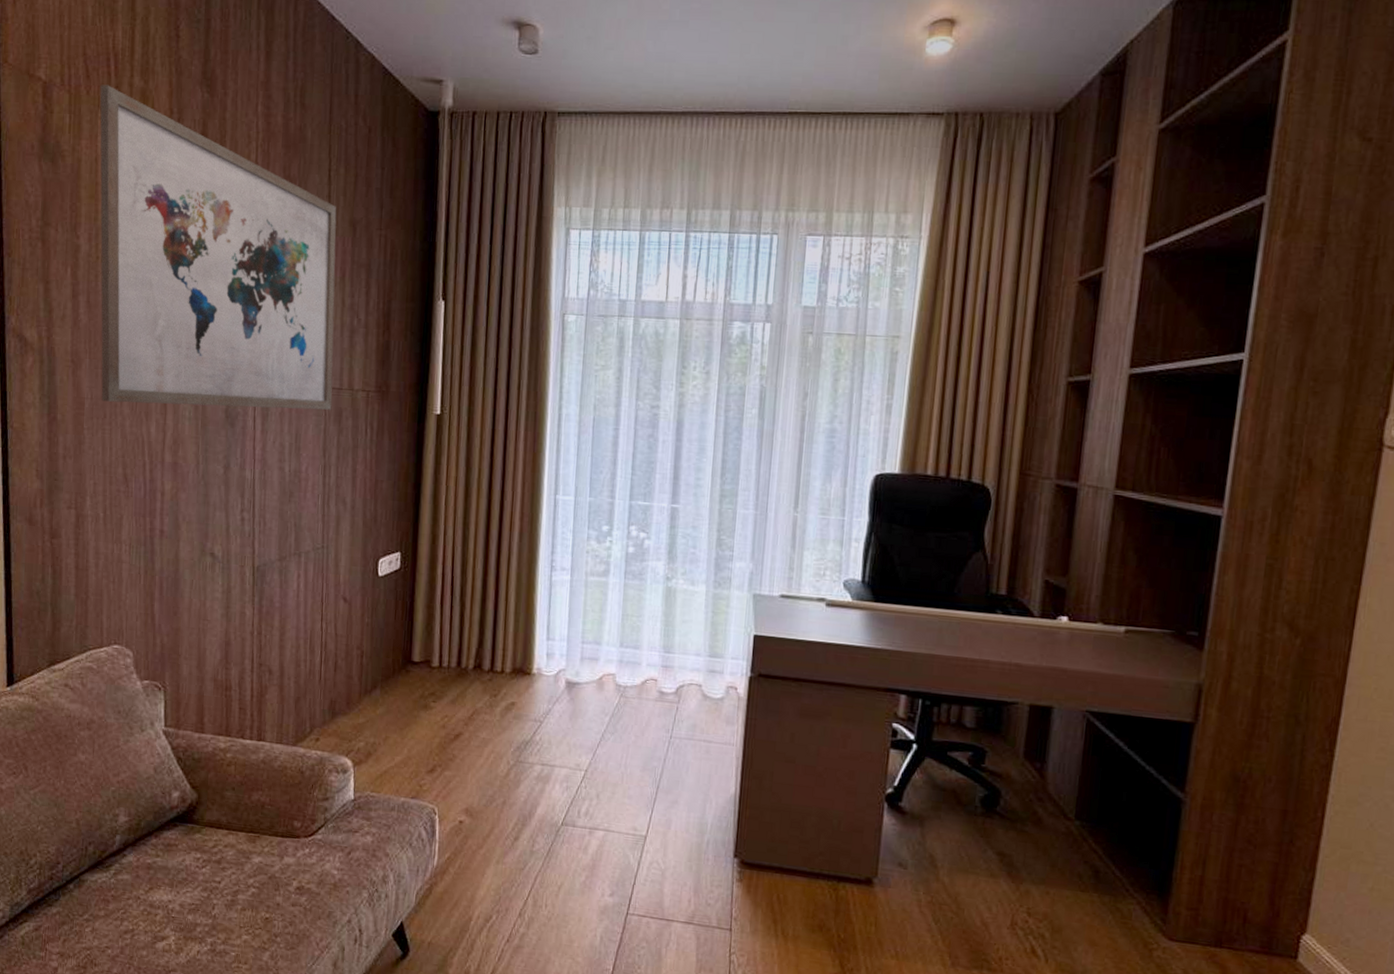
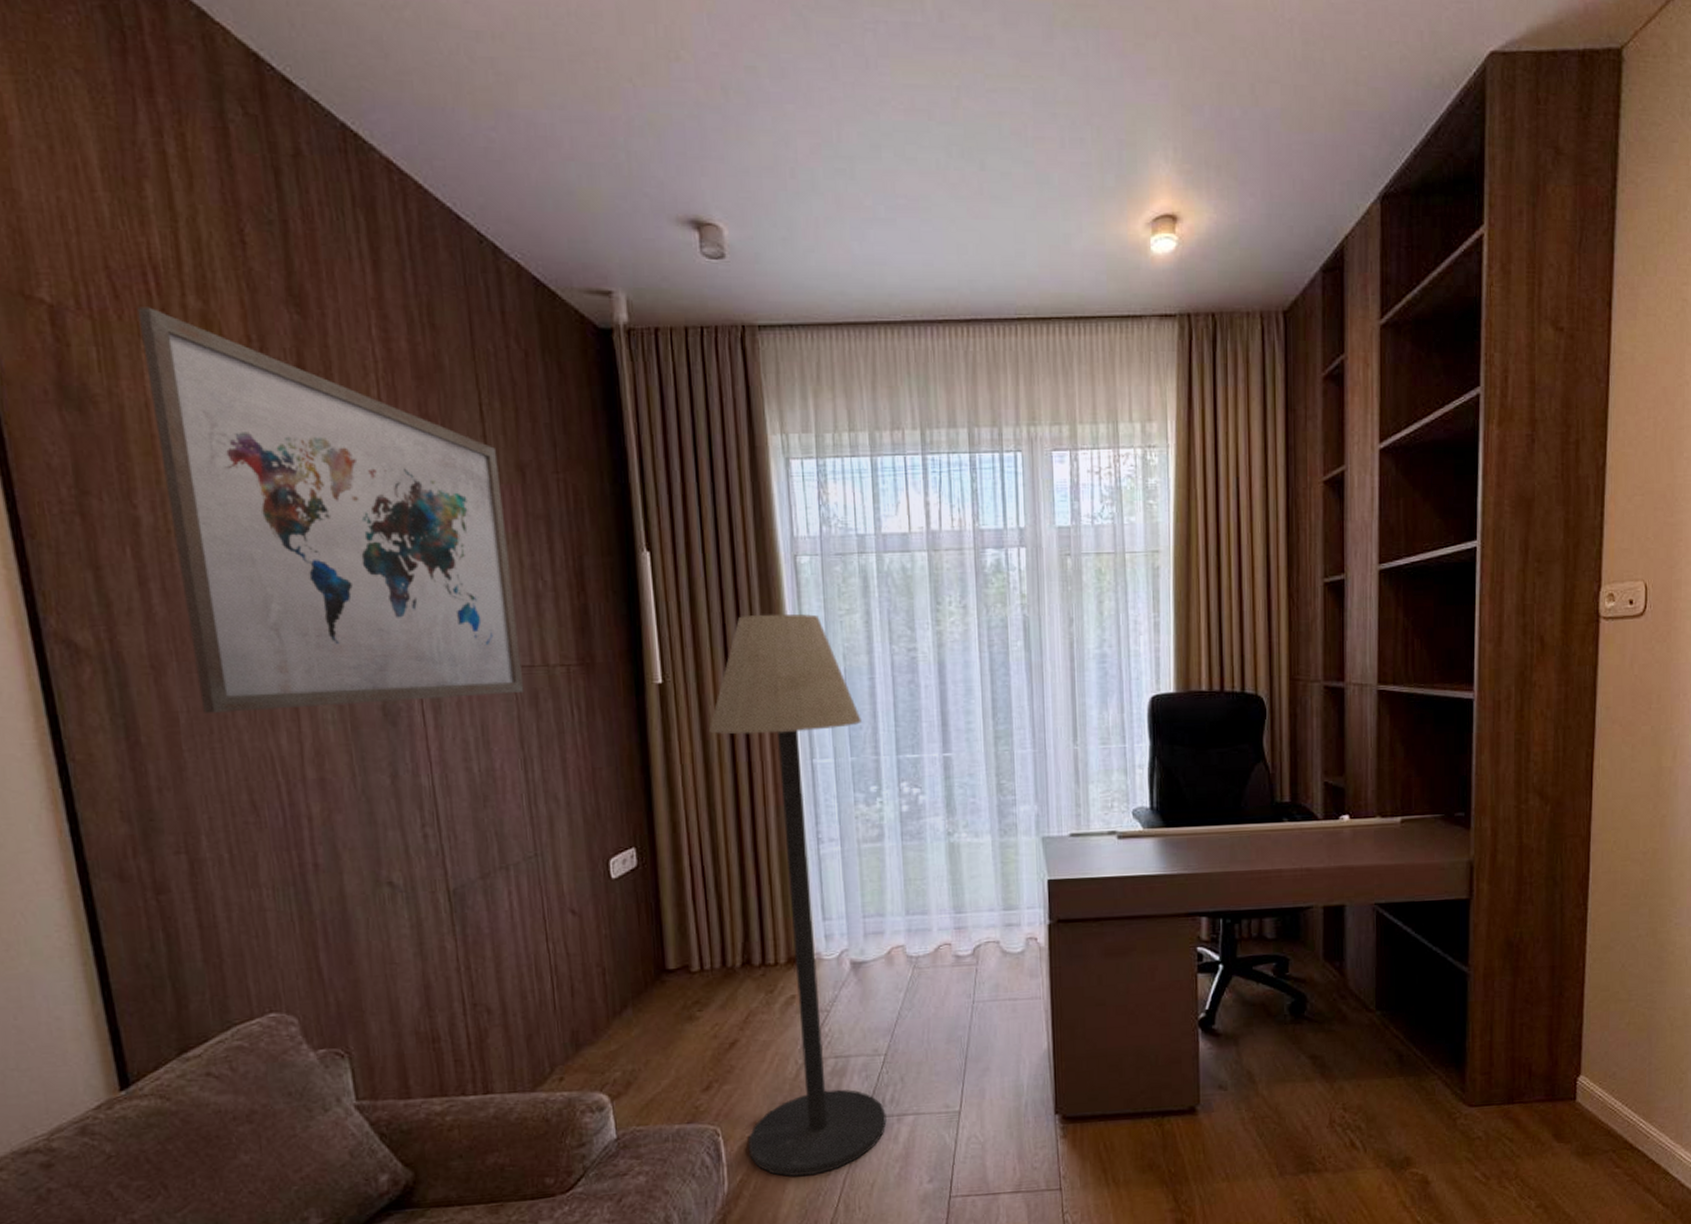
floor lamp: none [459,363,603,867] -> present [709,613,887,1176]

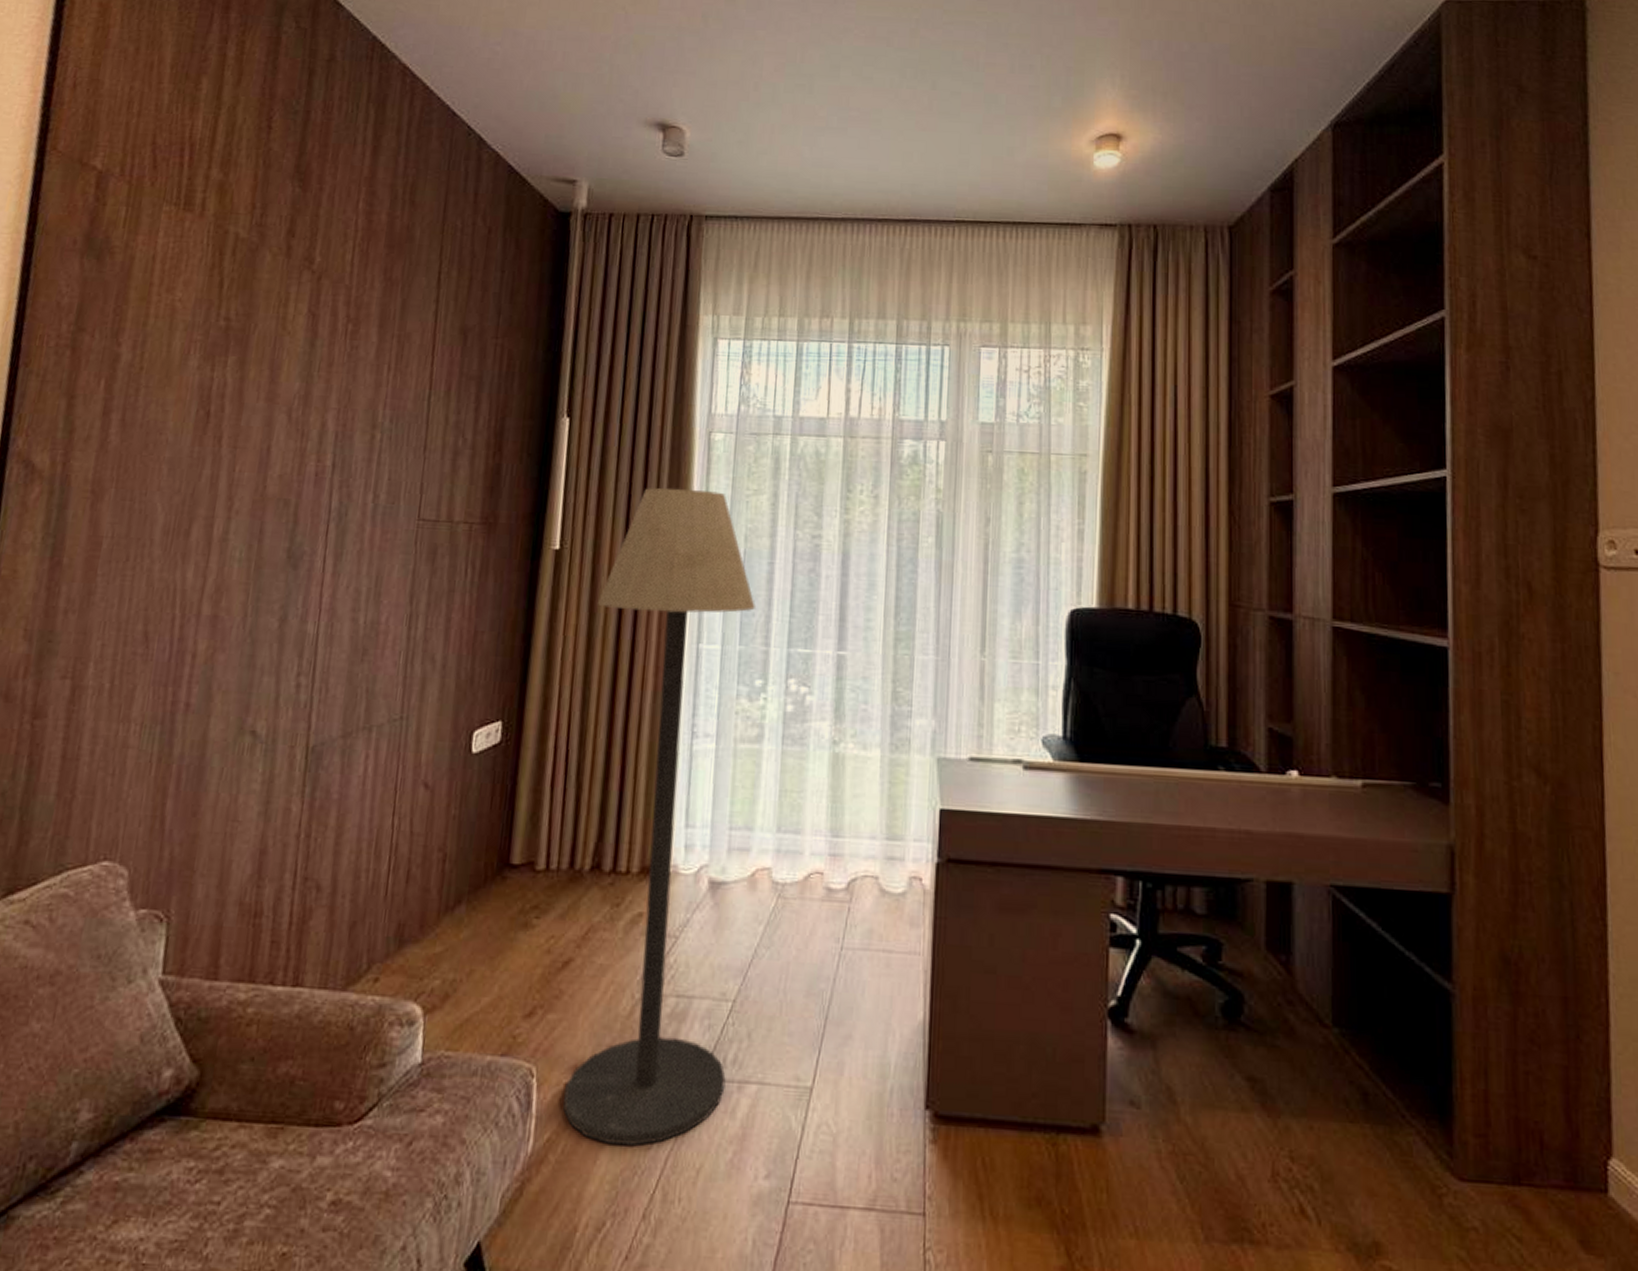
wall art: present [137,307,525,713] -> none [125,176,446,547]

